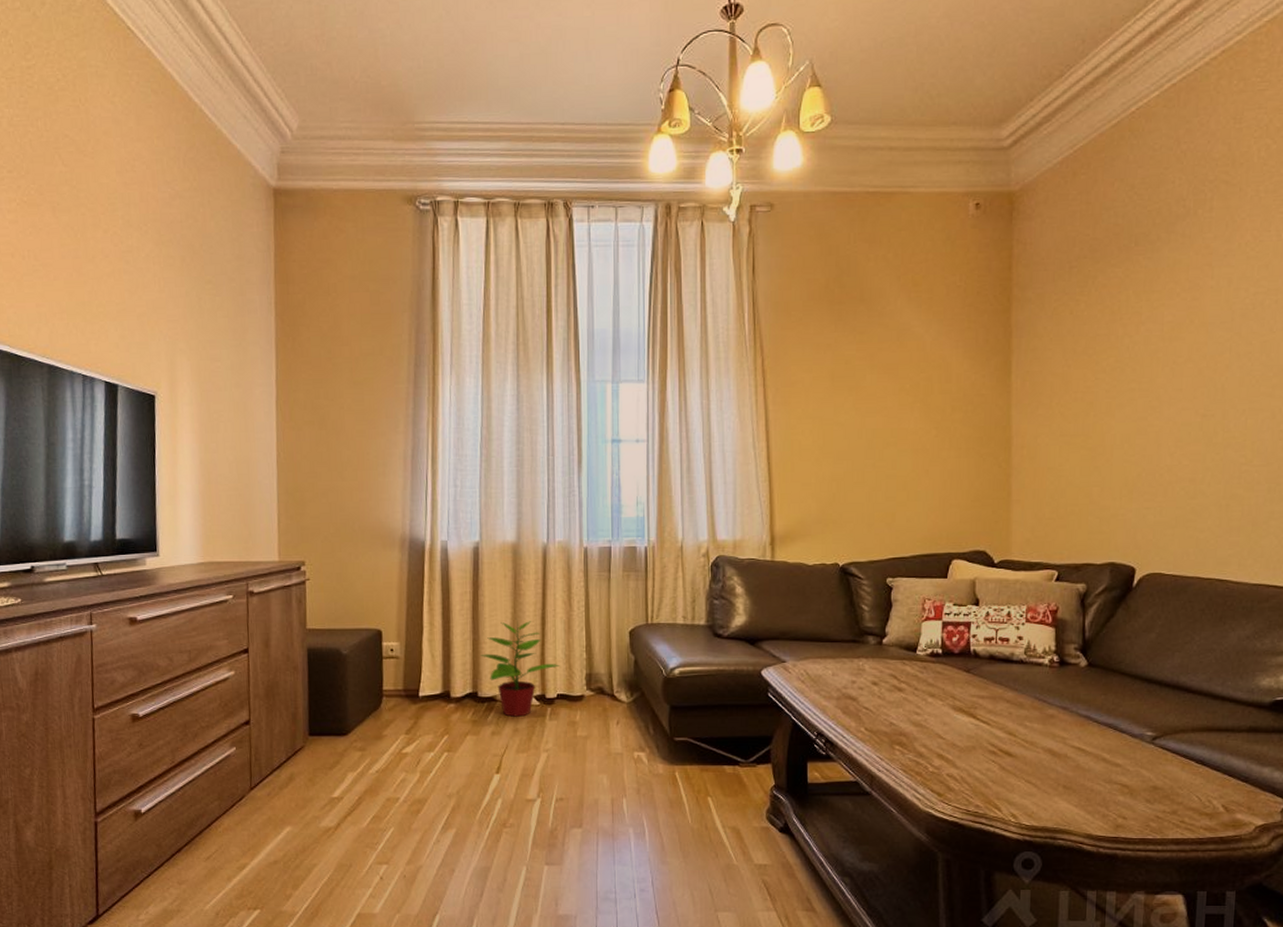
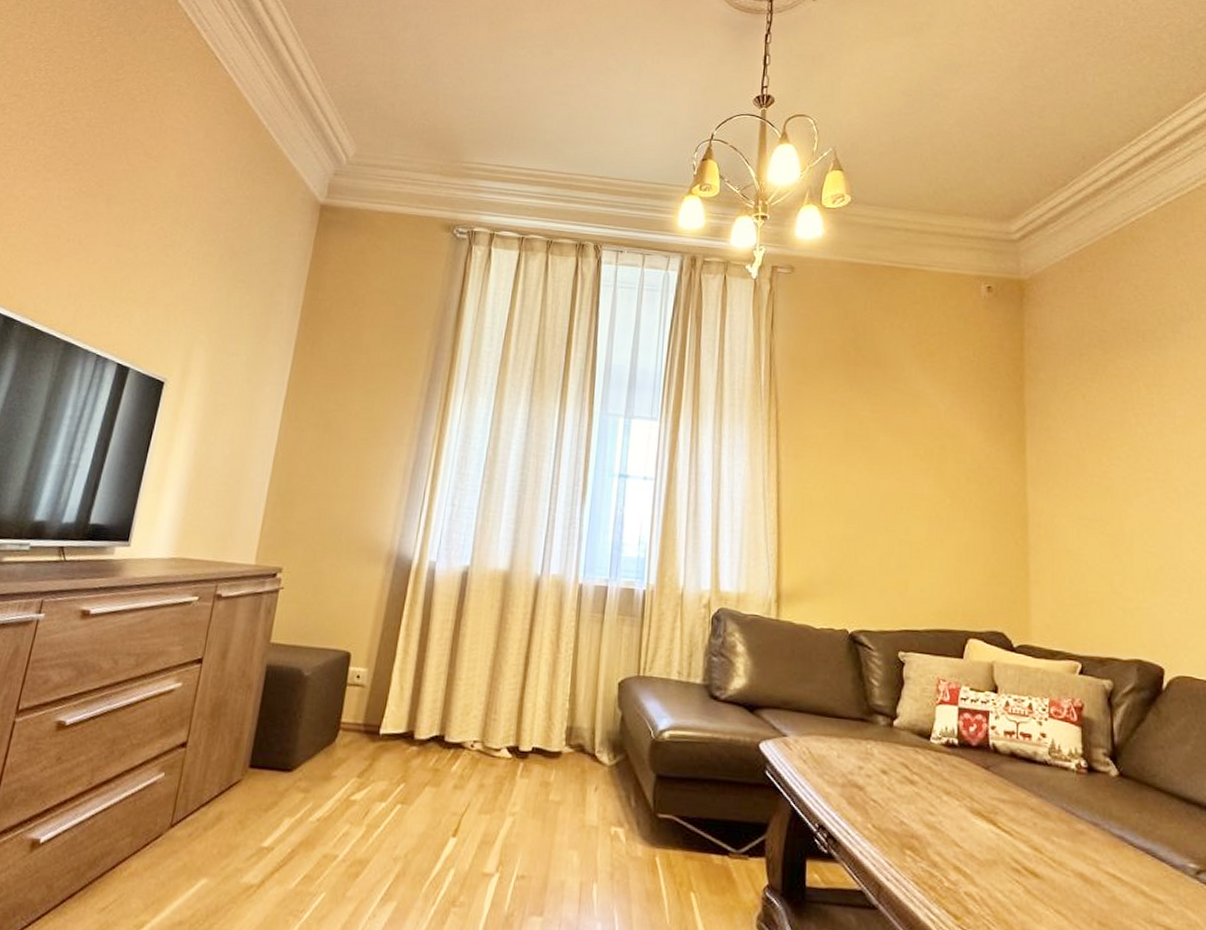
potted plant: present [480,619,559,717] -> none [453,655,539,770]

